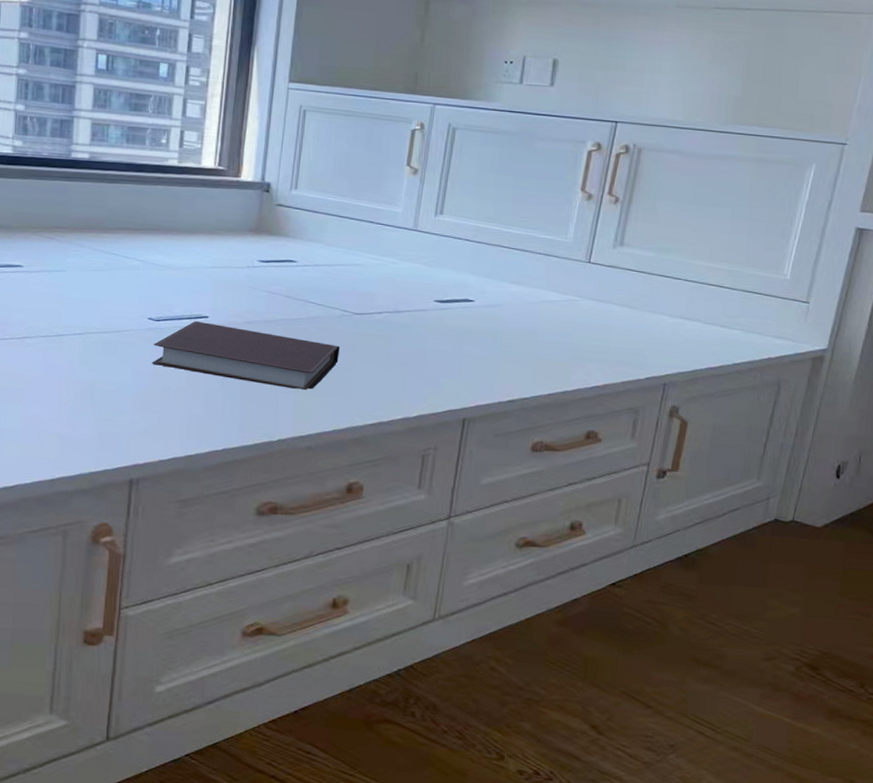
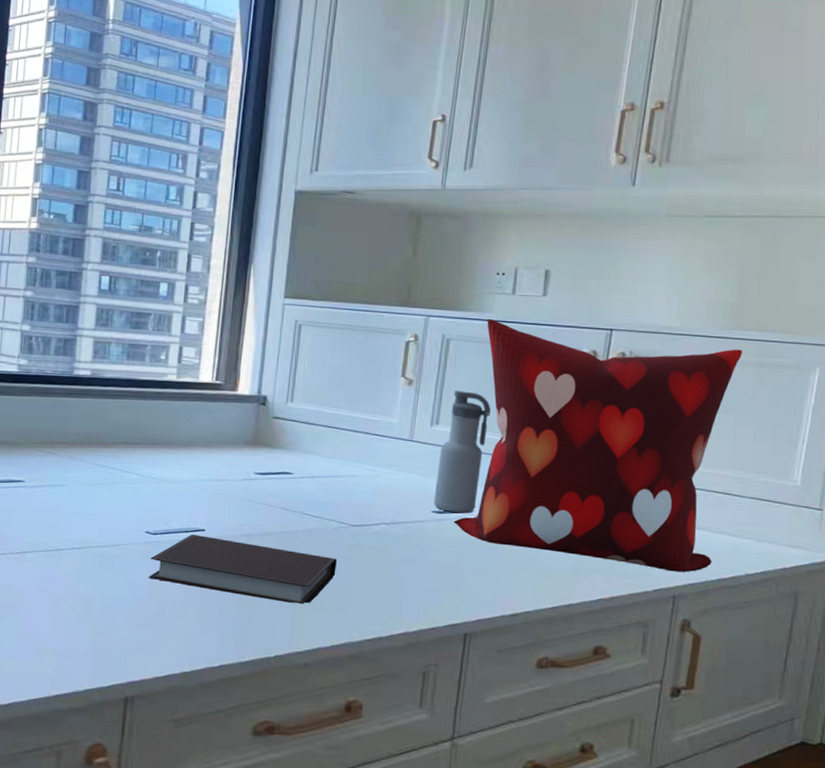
water bottle: none [436,181,495,303] -> present [433,391,491,514]
decorative pillow: none [455,109,743,362] -> present [453,319,743,572]

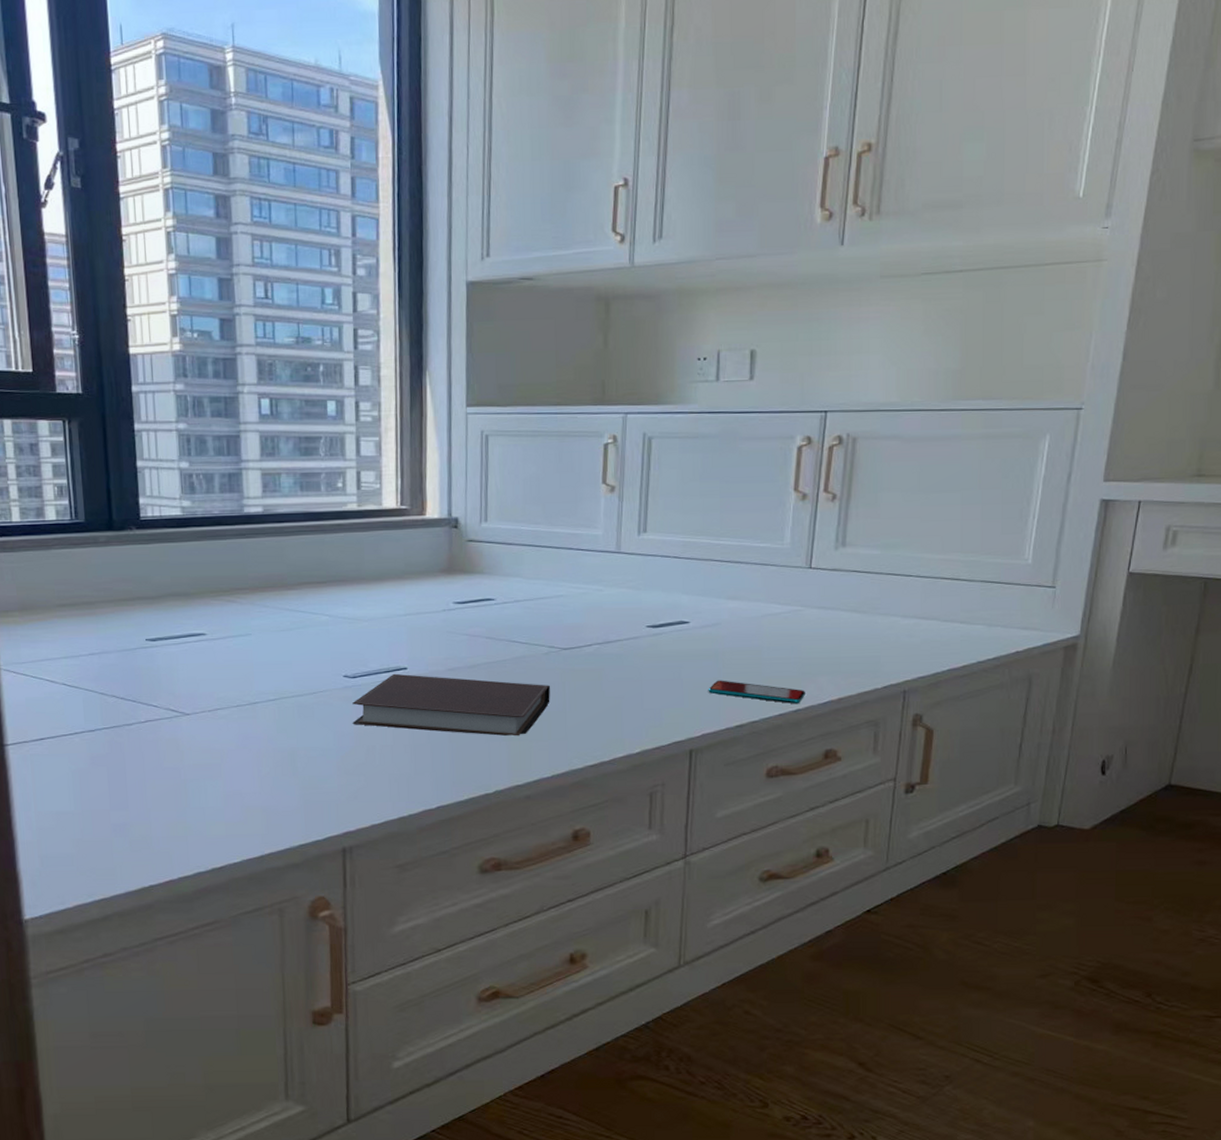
water bottle: present [433,391,491,514] -> none [647,493,701,626]
decorative pillow: present [453,319,743,572] -> none [670,411,968,666]
smartphone: none [486,568,580,599] -> present [708,680,806,705]

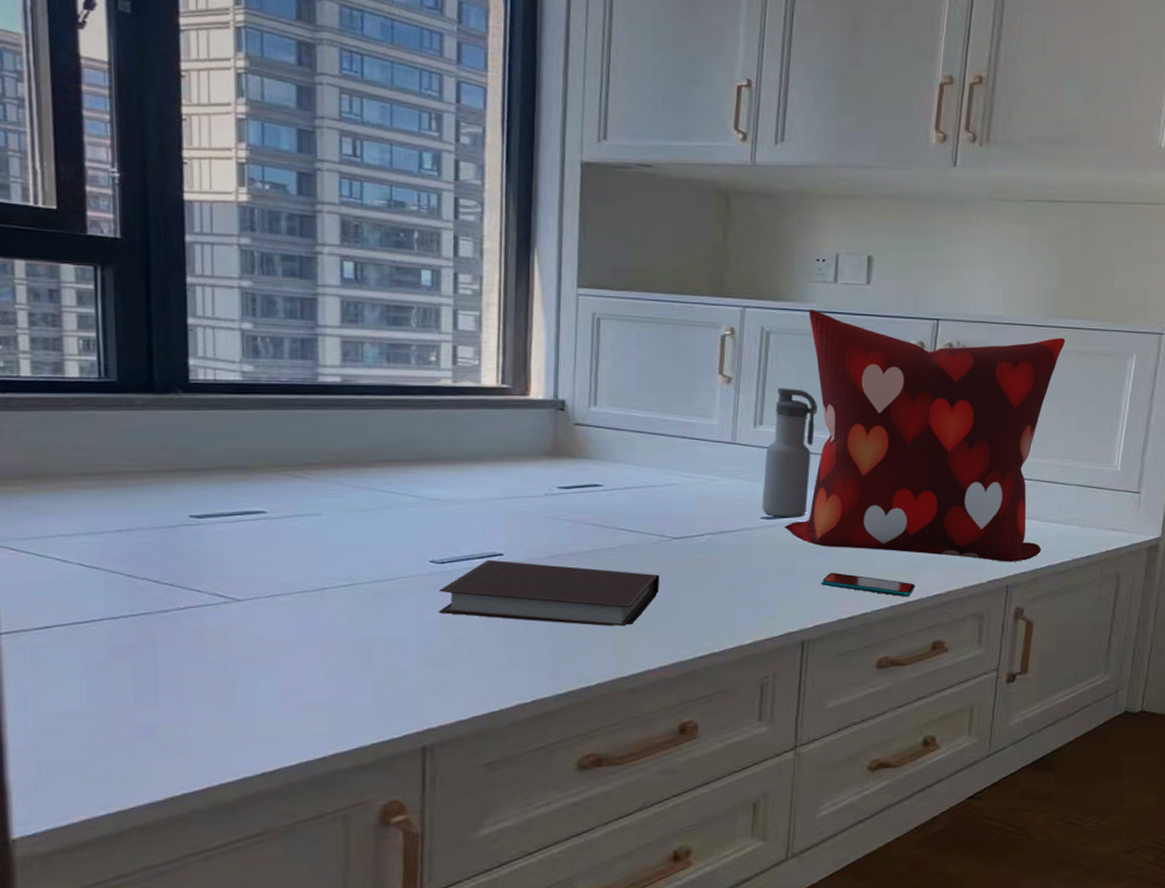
water bottle: none [647,493,701,626] -> present [762,388,817,518]
decorative pillow: none [670,411,968,666] -> present [784,310,1066,562]

